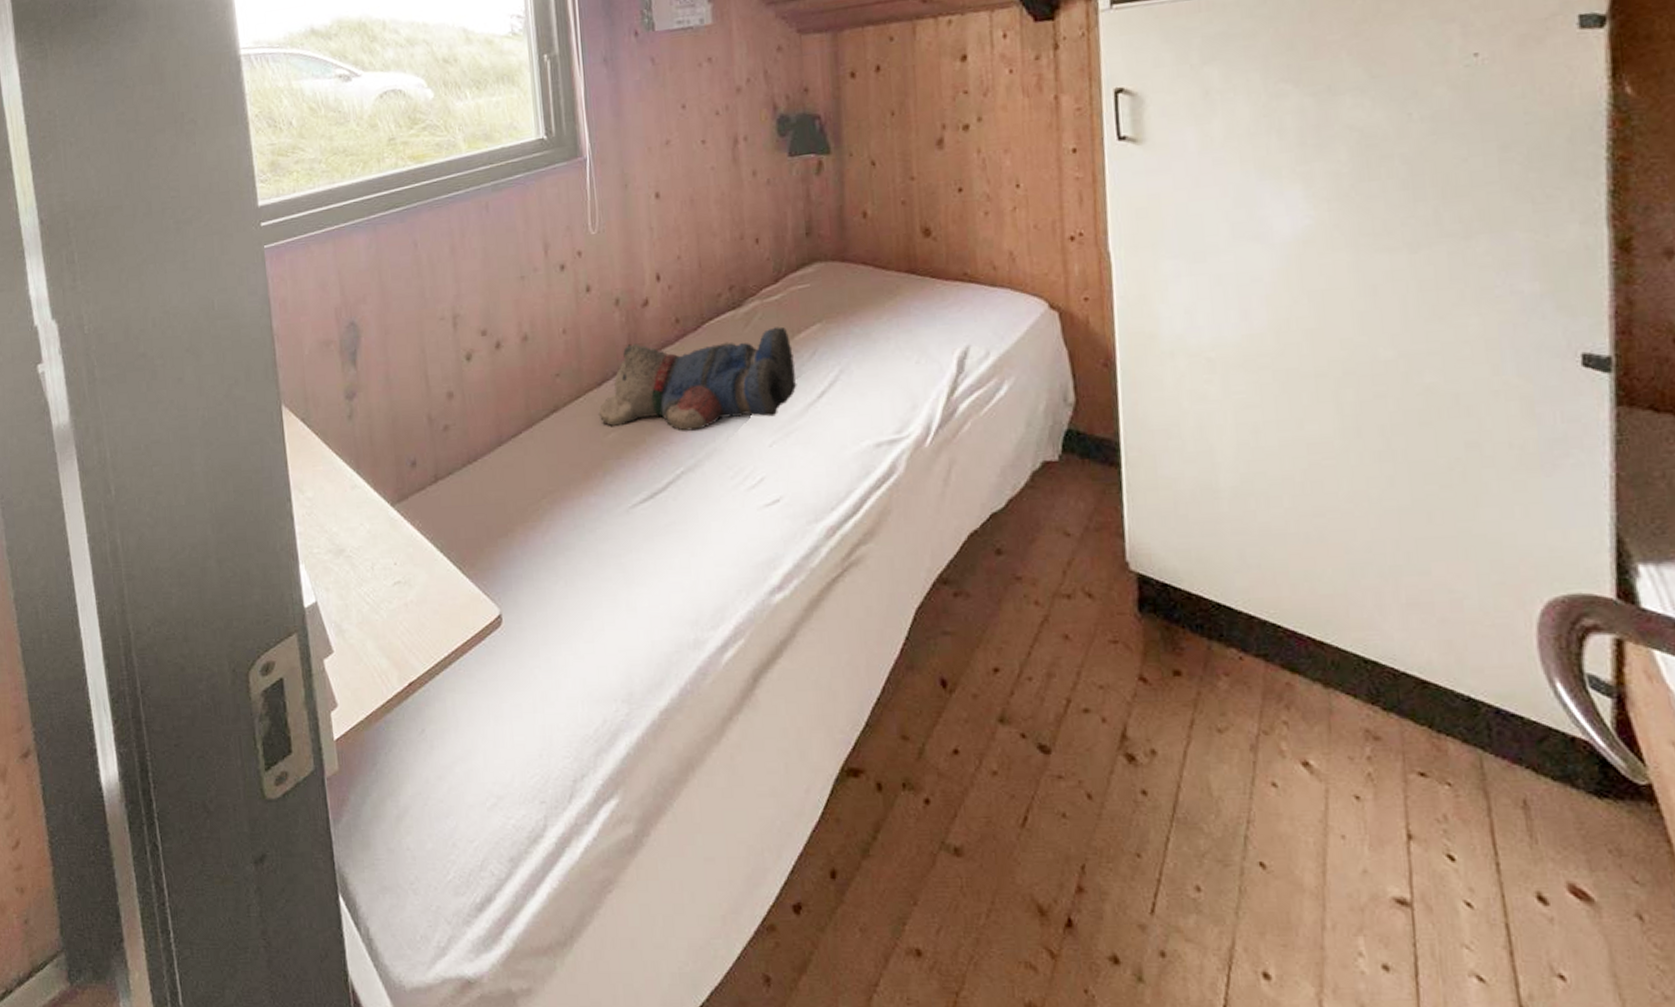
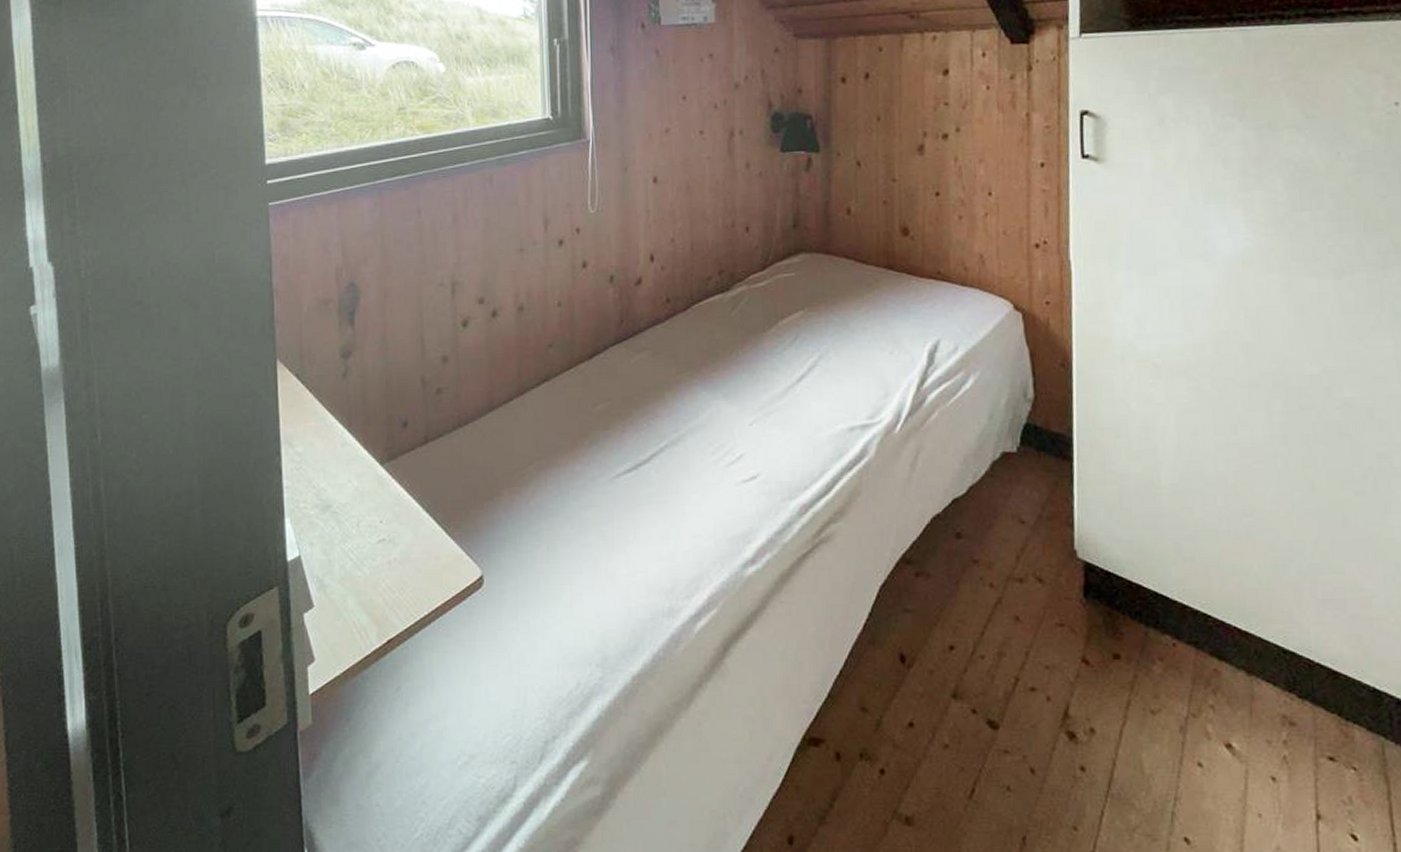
teddy bear: present [598,326,797,431] -> none [588,312,778,406]

